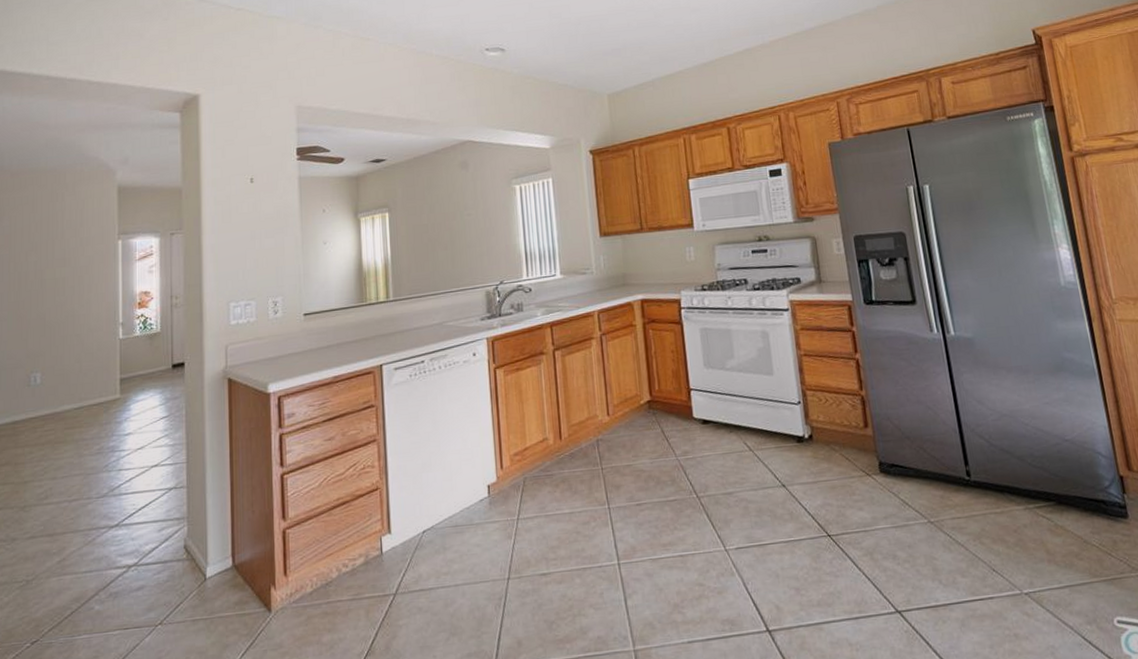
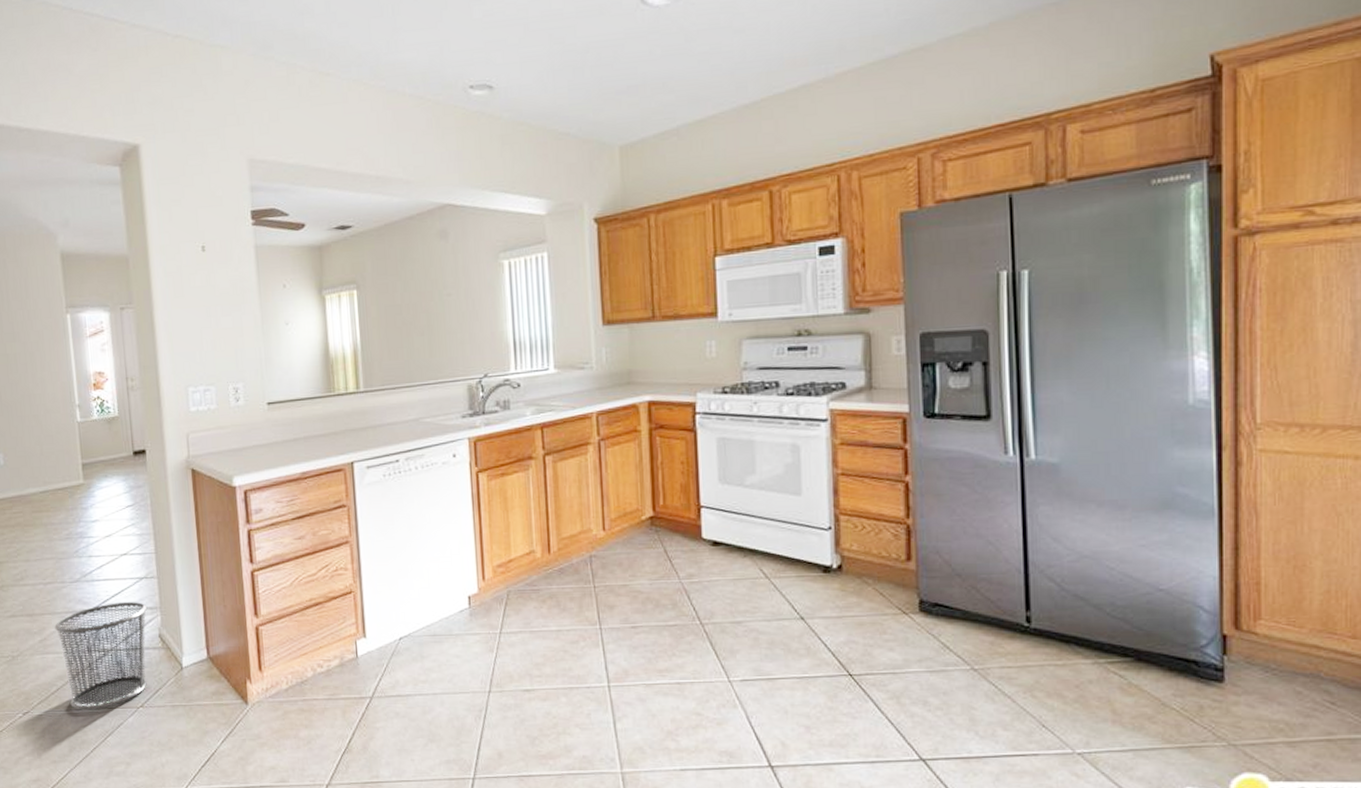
waste bin: none [76,513,175,634] -> present [55,602,148,710]

